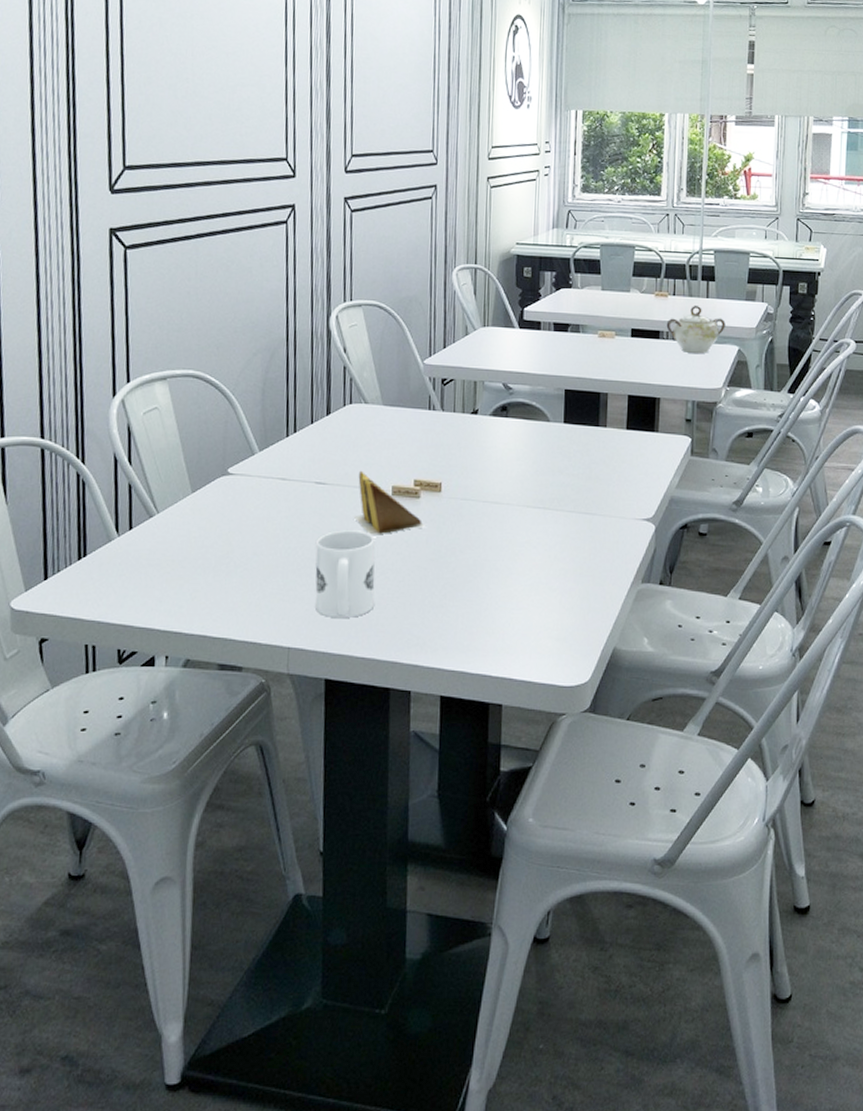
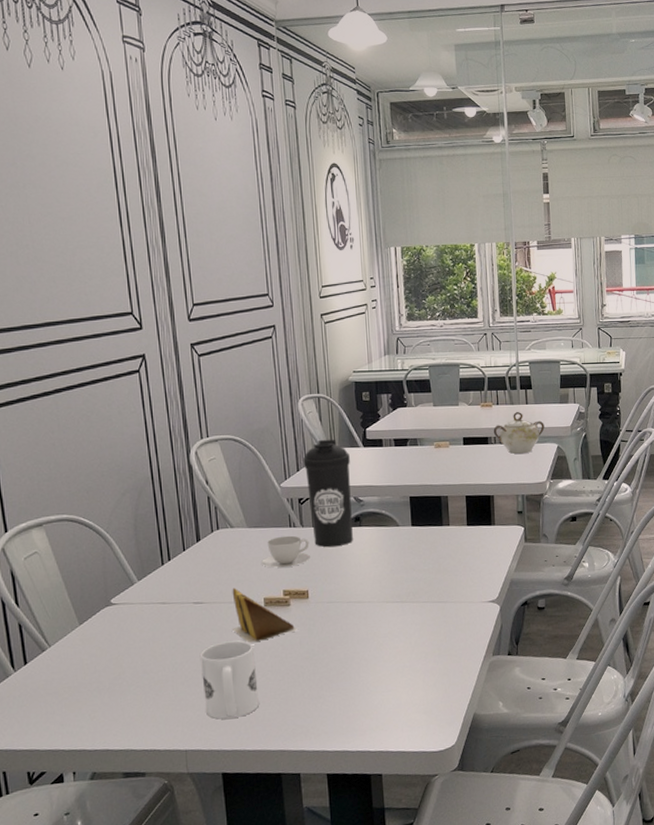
teacup: none [394,418,448,454] -> present [262,535,310,568]
water bottle: none [451,315,503,436] -> present [303,439,353,547]

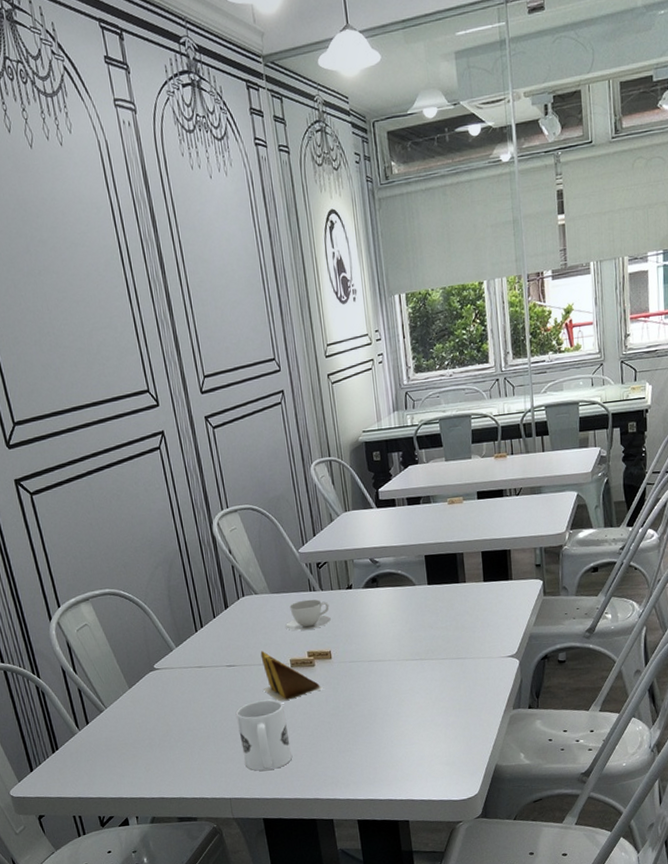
water bottle: present [303,439,353,547] -> none [319,501,371,609]
sugar bowl: present [493,411,545,454] -> none [508,460,563,505]

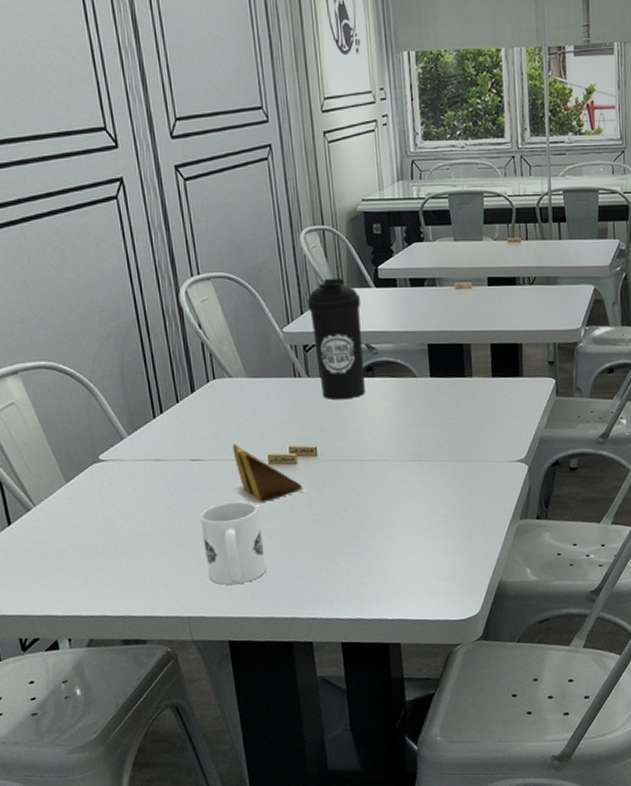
teacup: present [286,599,331,631] -> none [264,386,318,422]
water bottle: none [319,501,371,609] -> present [308,277,365,400]

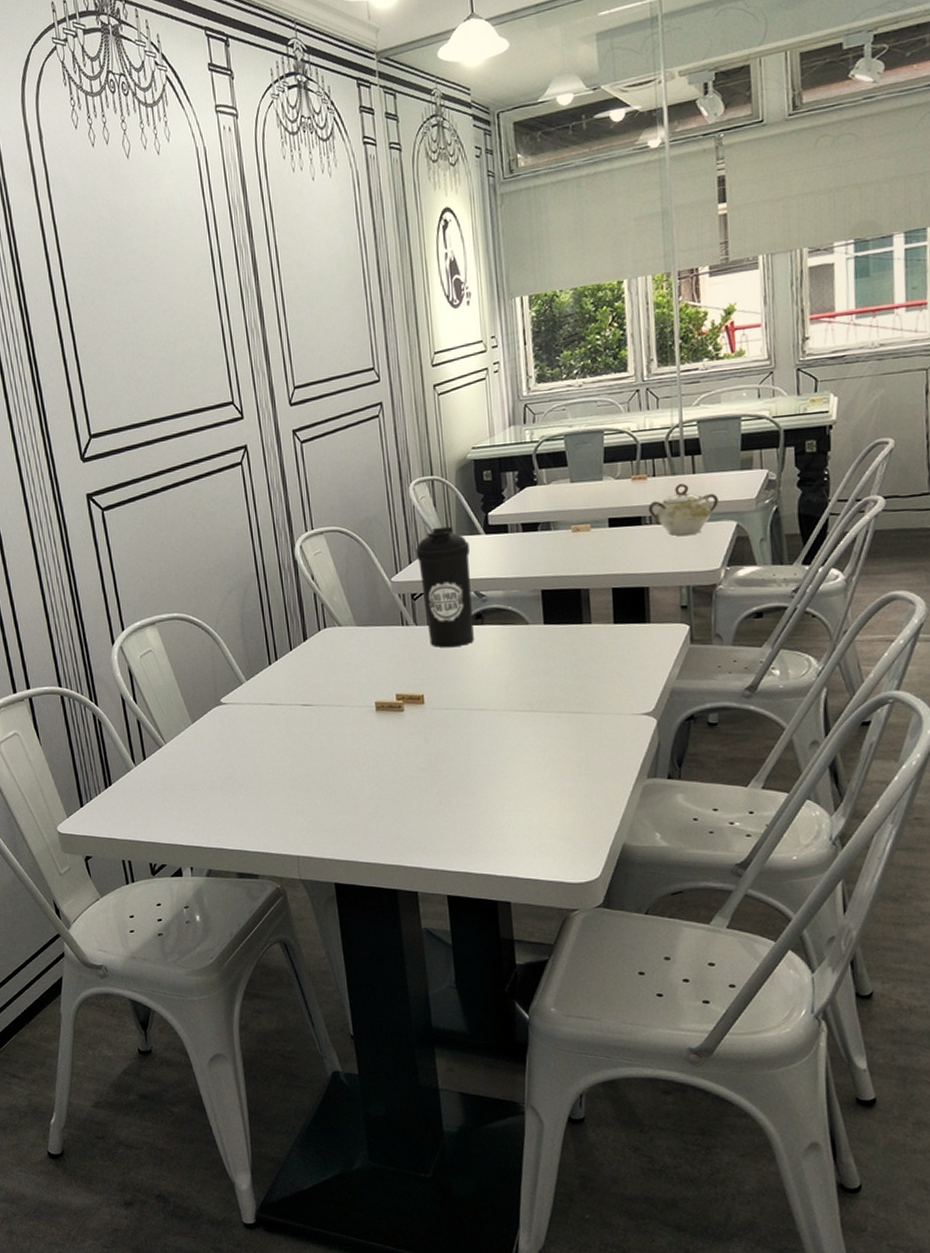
mug: present [199,501,267,585] -> none [309,746,373,828]
cake slice: present [232,443,307,504] -> none [341,690,414,750]
sugar bowl: none [521,247,580,297] -> present [648,483,719,536]

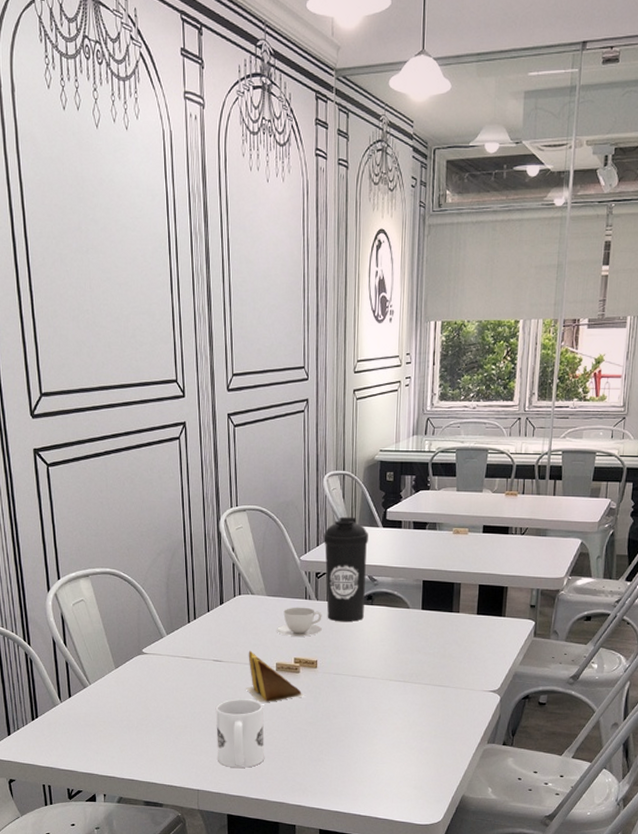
mug: none [309,746,373,828] -> present [215,699,265,769]
cake slice: none [341,690,414,750] -> present [246,650,305,703]
teacup: none [372,634,425,670] -> present [277,607,322,637]
sugar bowl: present [648,483,719,536] -> none [515,502,570,547]

